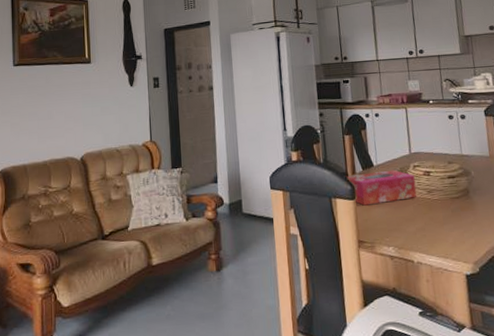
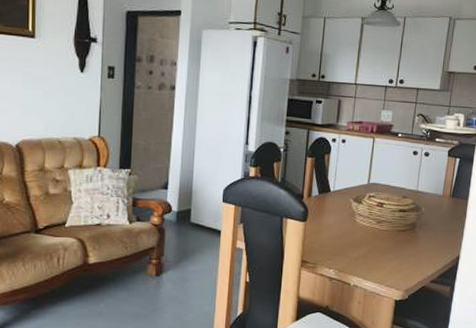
tissue box: present [347,169,417,206] -> none [302,197,368,229]

